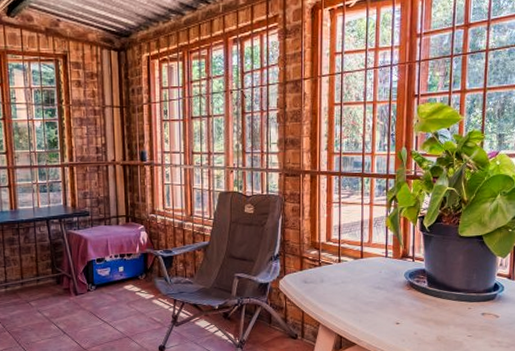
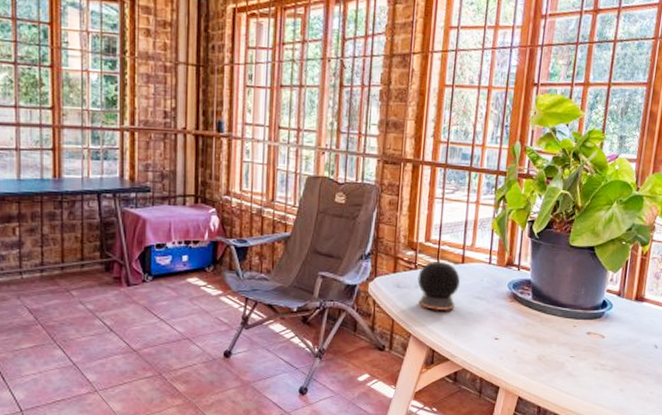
speaker: none [322,257,360,302] -> present [417,260,460,311]

